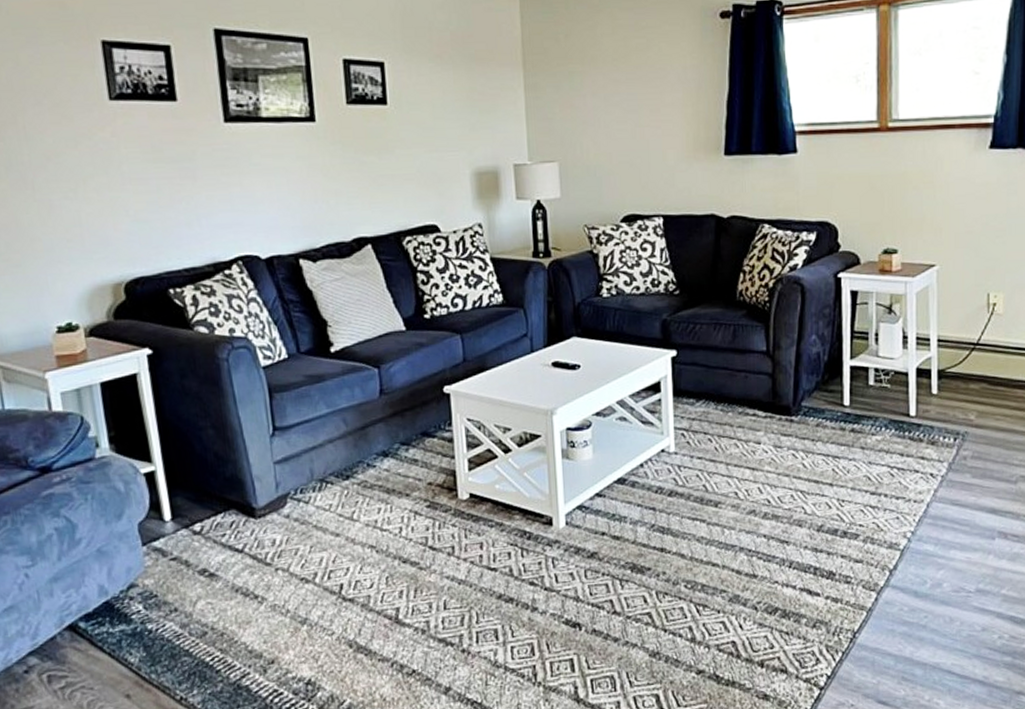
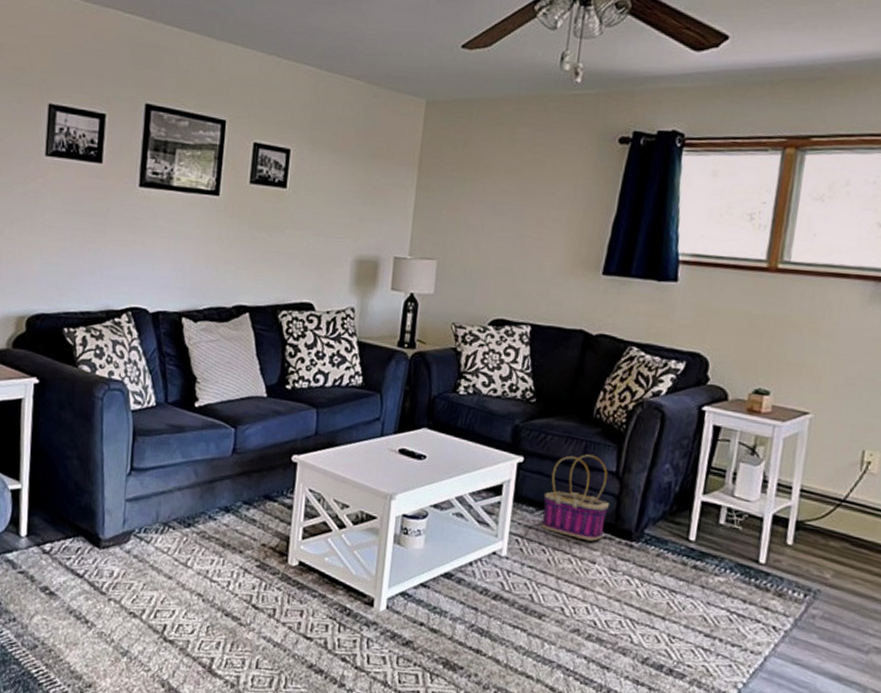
basket: none [701,337,766,423] -> present [541,454,610,541]

